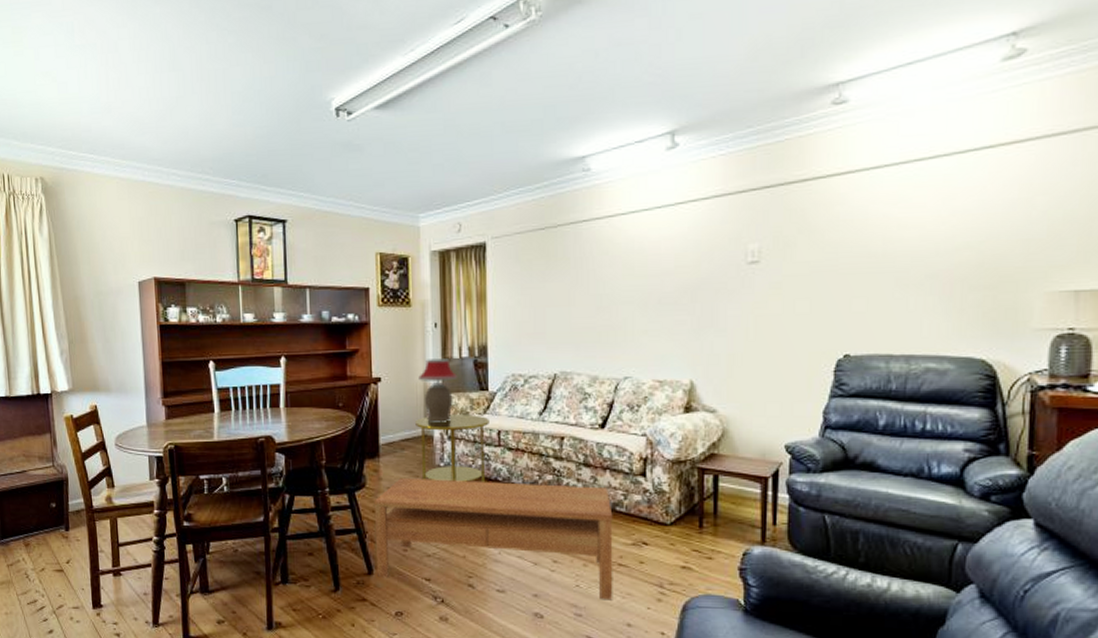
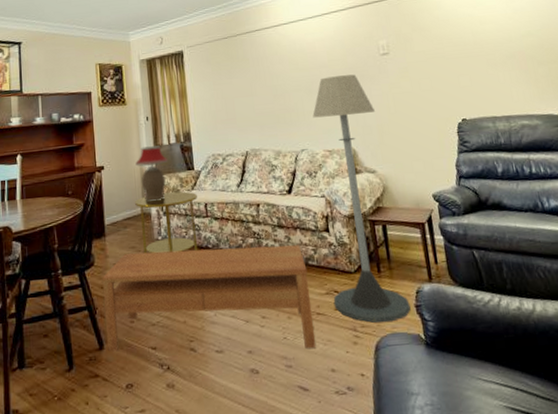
floor lamp: none [640,287,733,583] -> present [313,74,411,323]

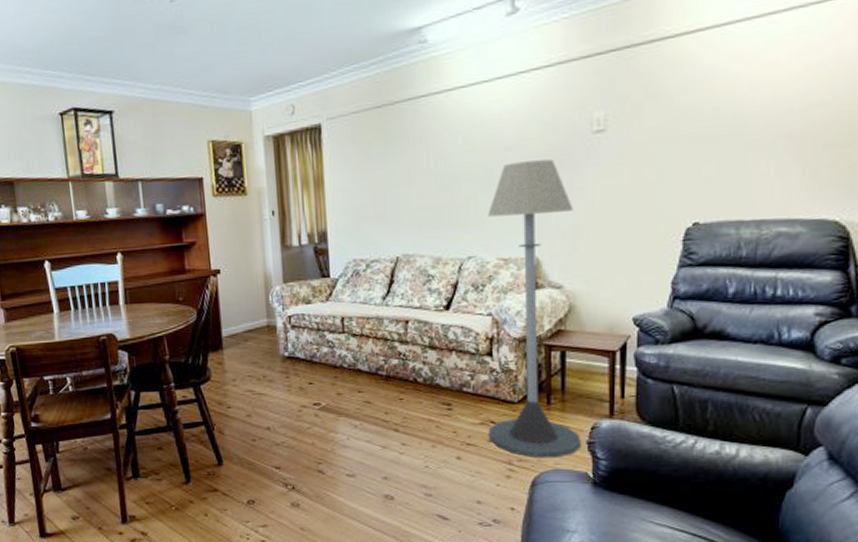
coffee table: present [102,245,317,352] -> none [220,368,463,480]
table lamp: present [135,145,169,201] -> none [258,247,299,312]
side table: present [135,191,197,254] -> none [257,302,332,371]

